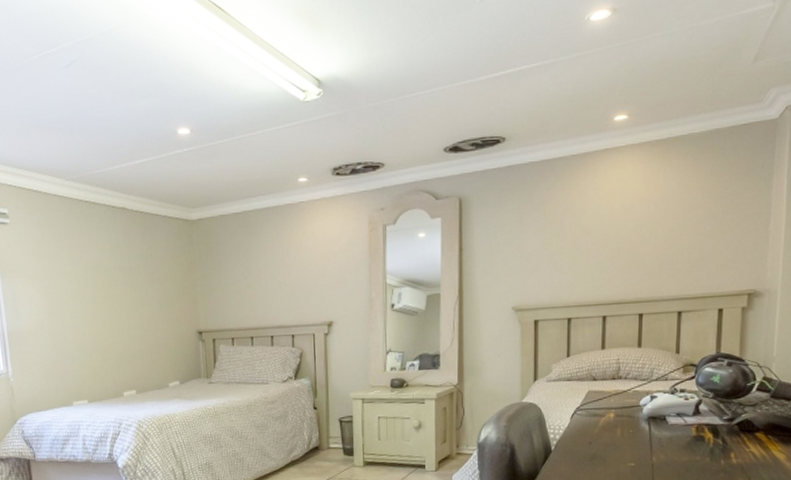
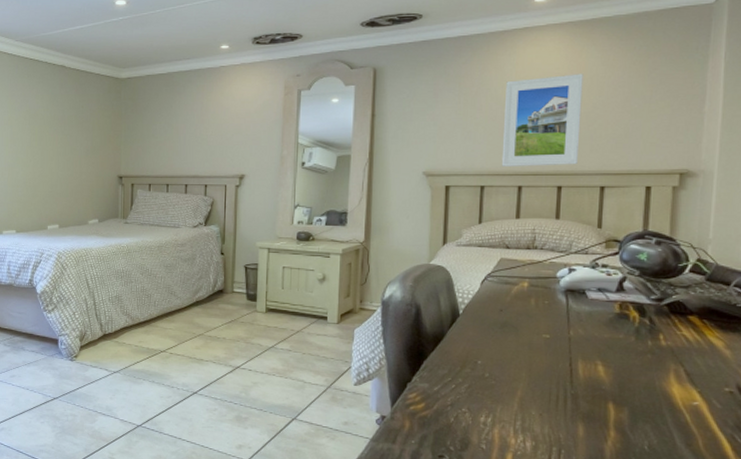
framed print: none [586,196,661,297] -> present [501,73,584,166]

